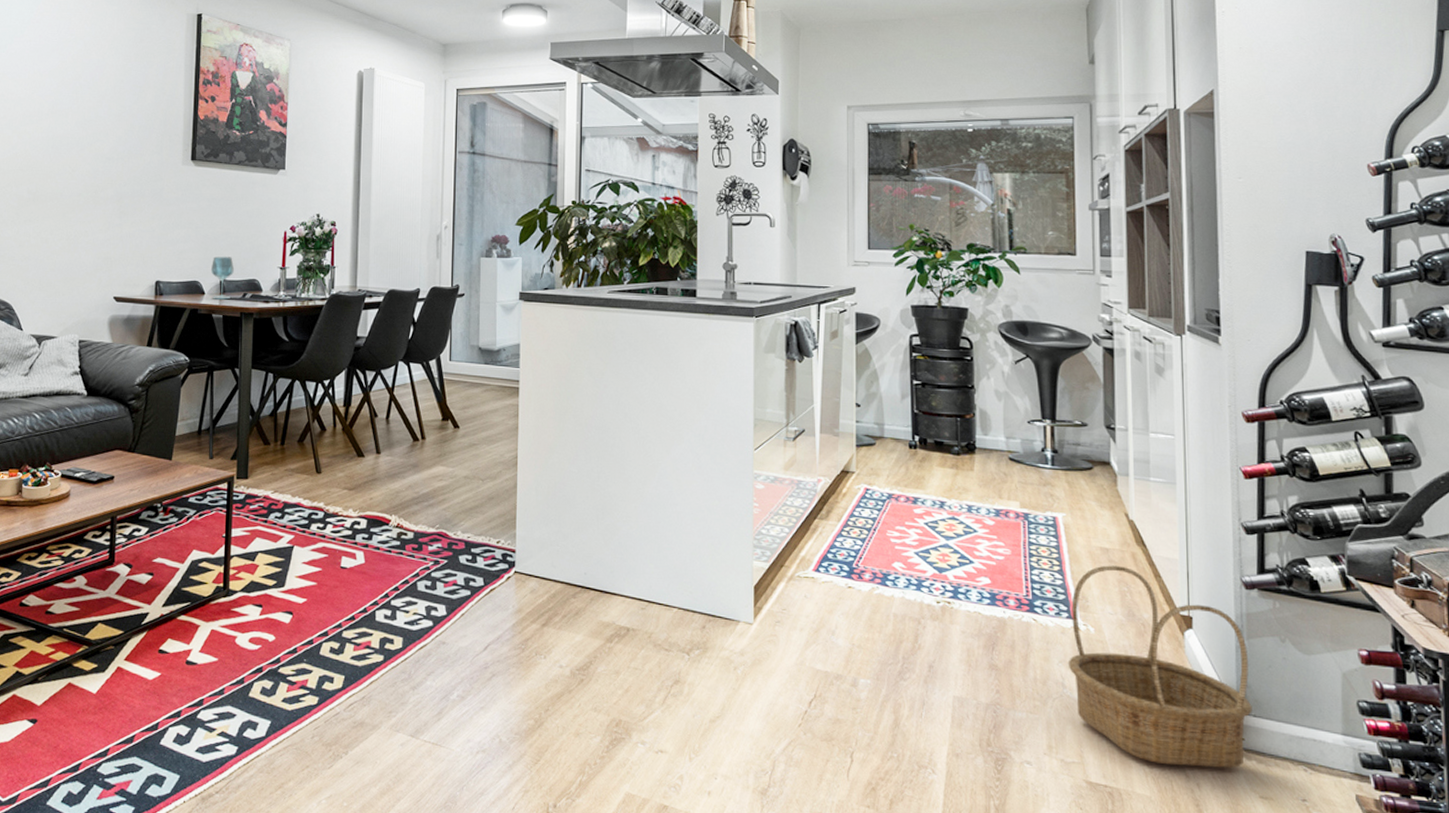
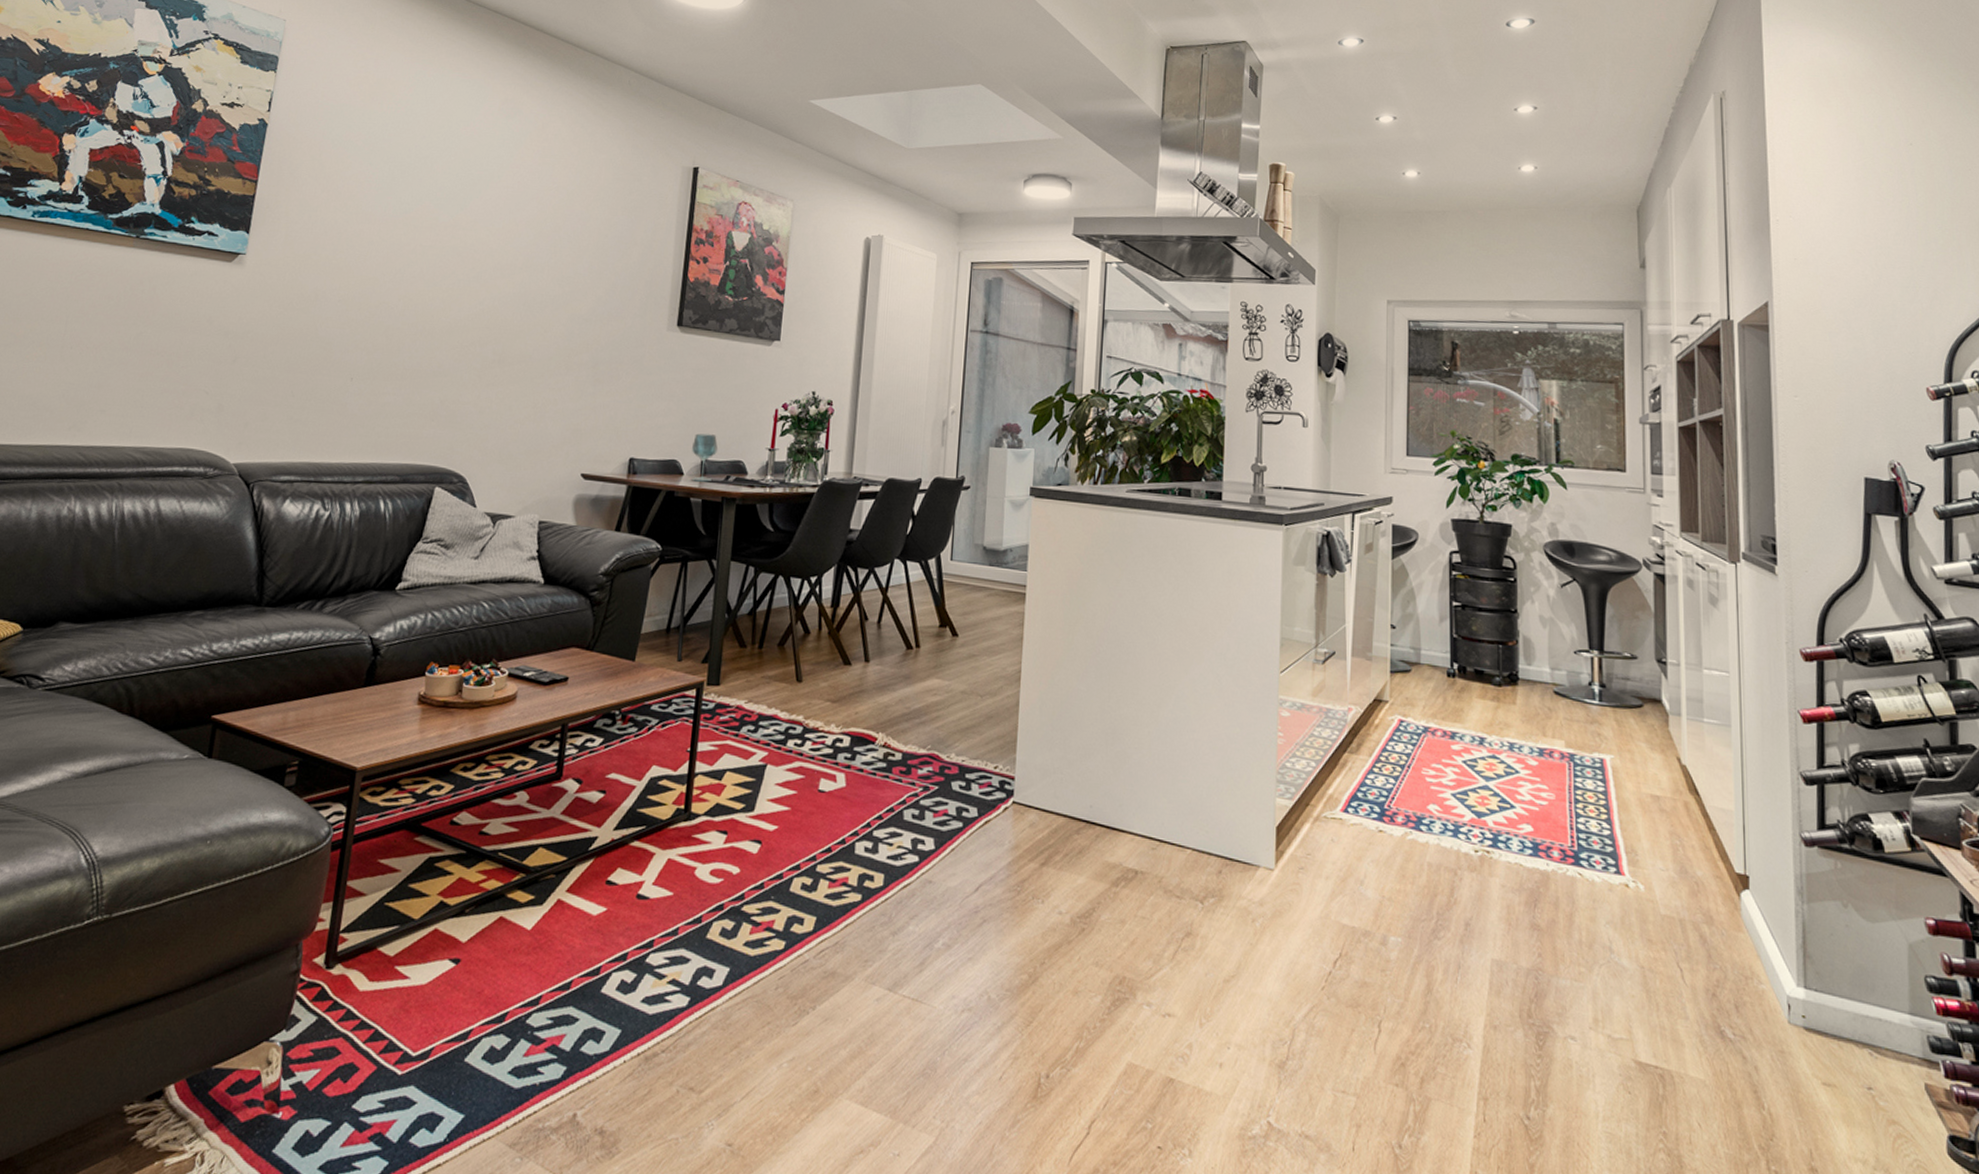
basket: present [1067,565,1252,768] -> none [1615,814,1814,1050]

